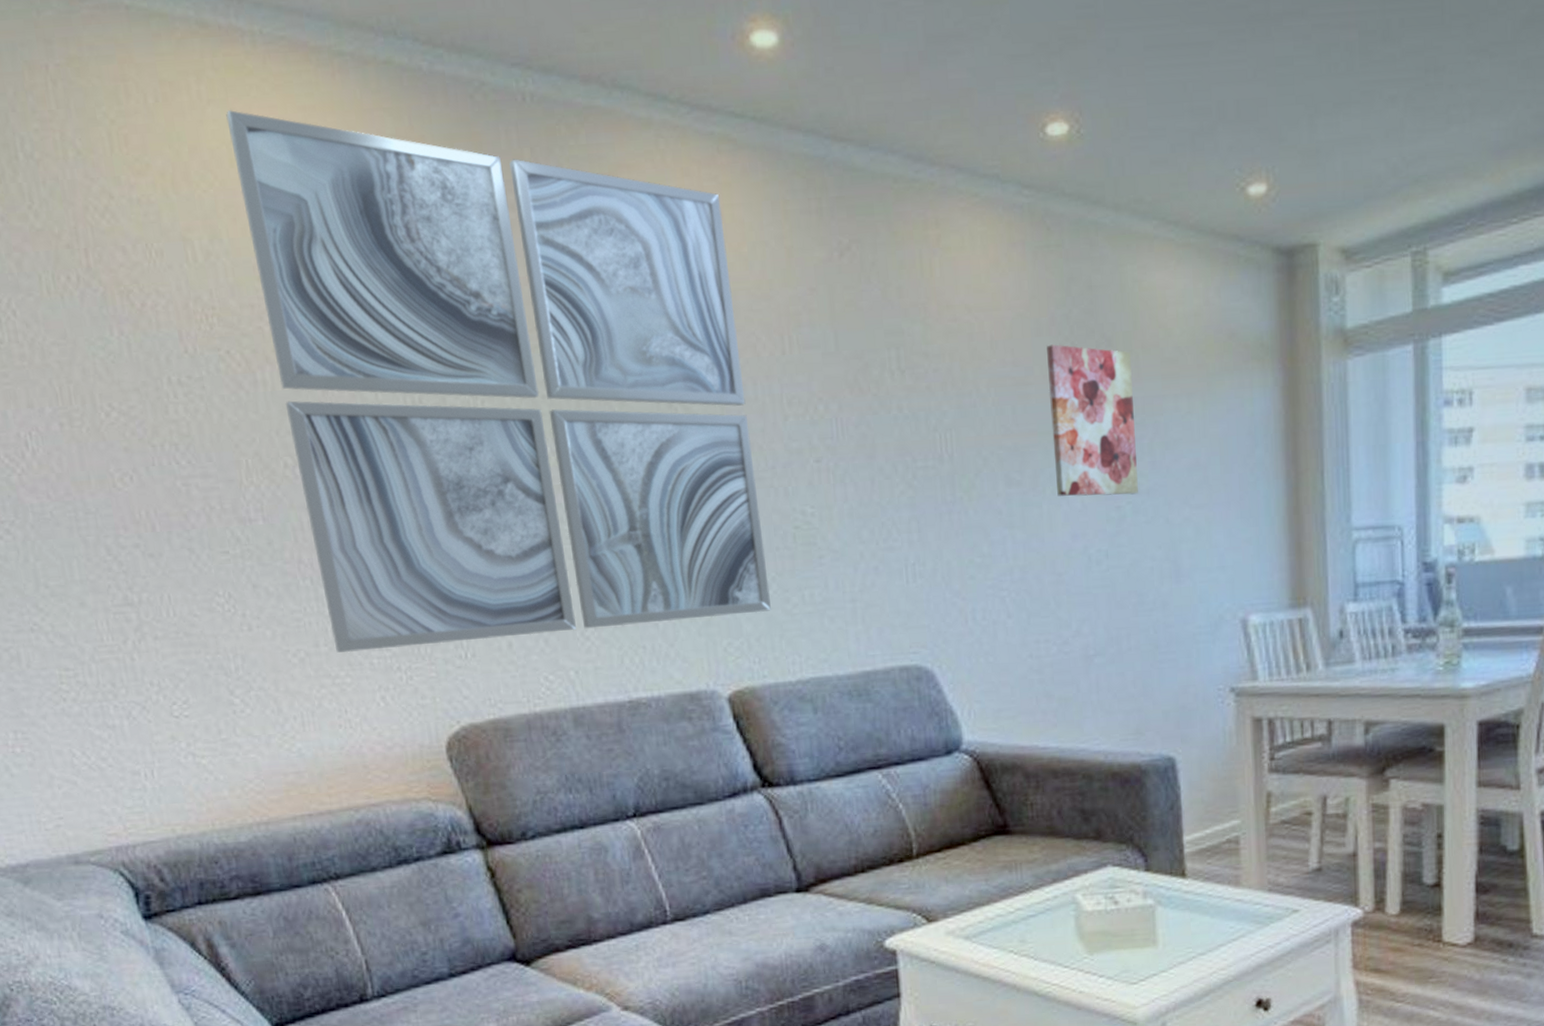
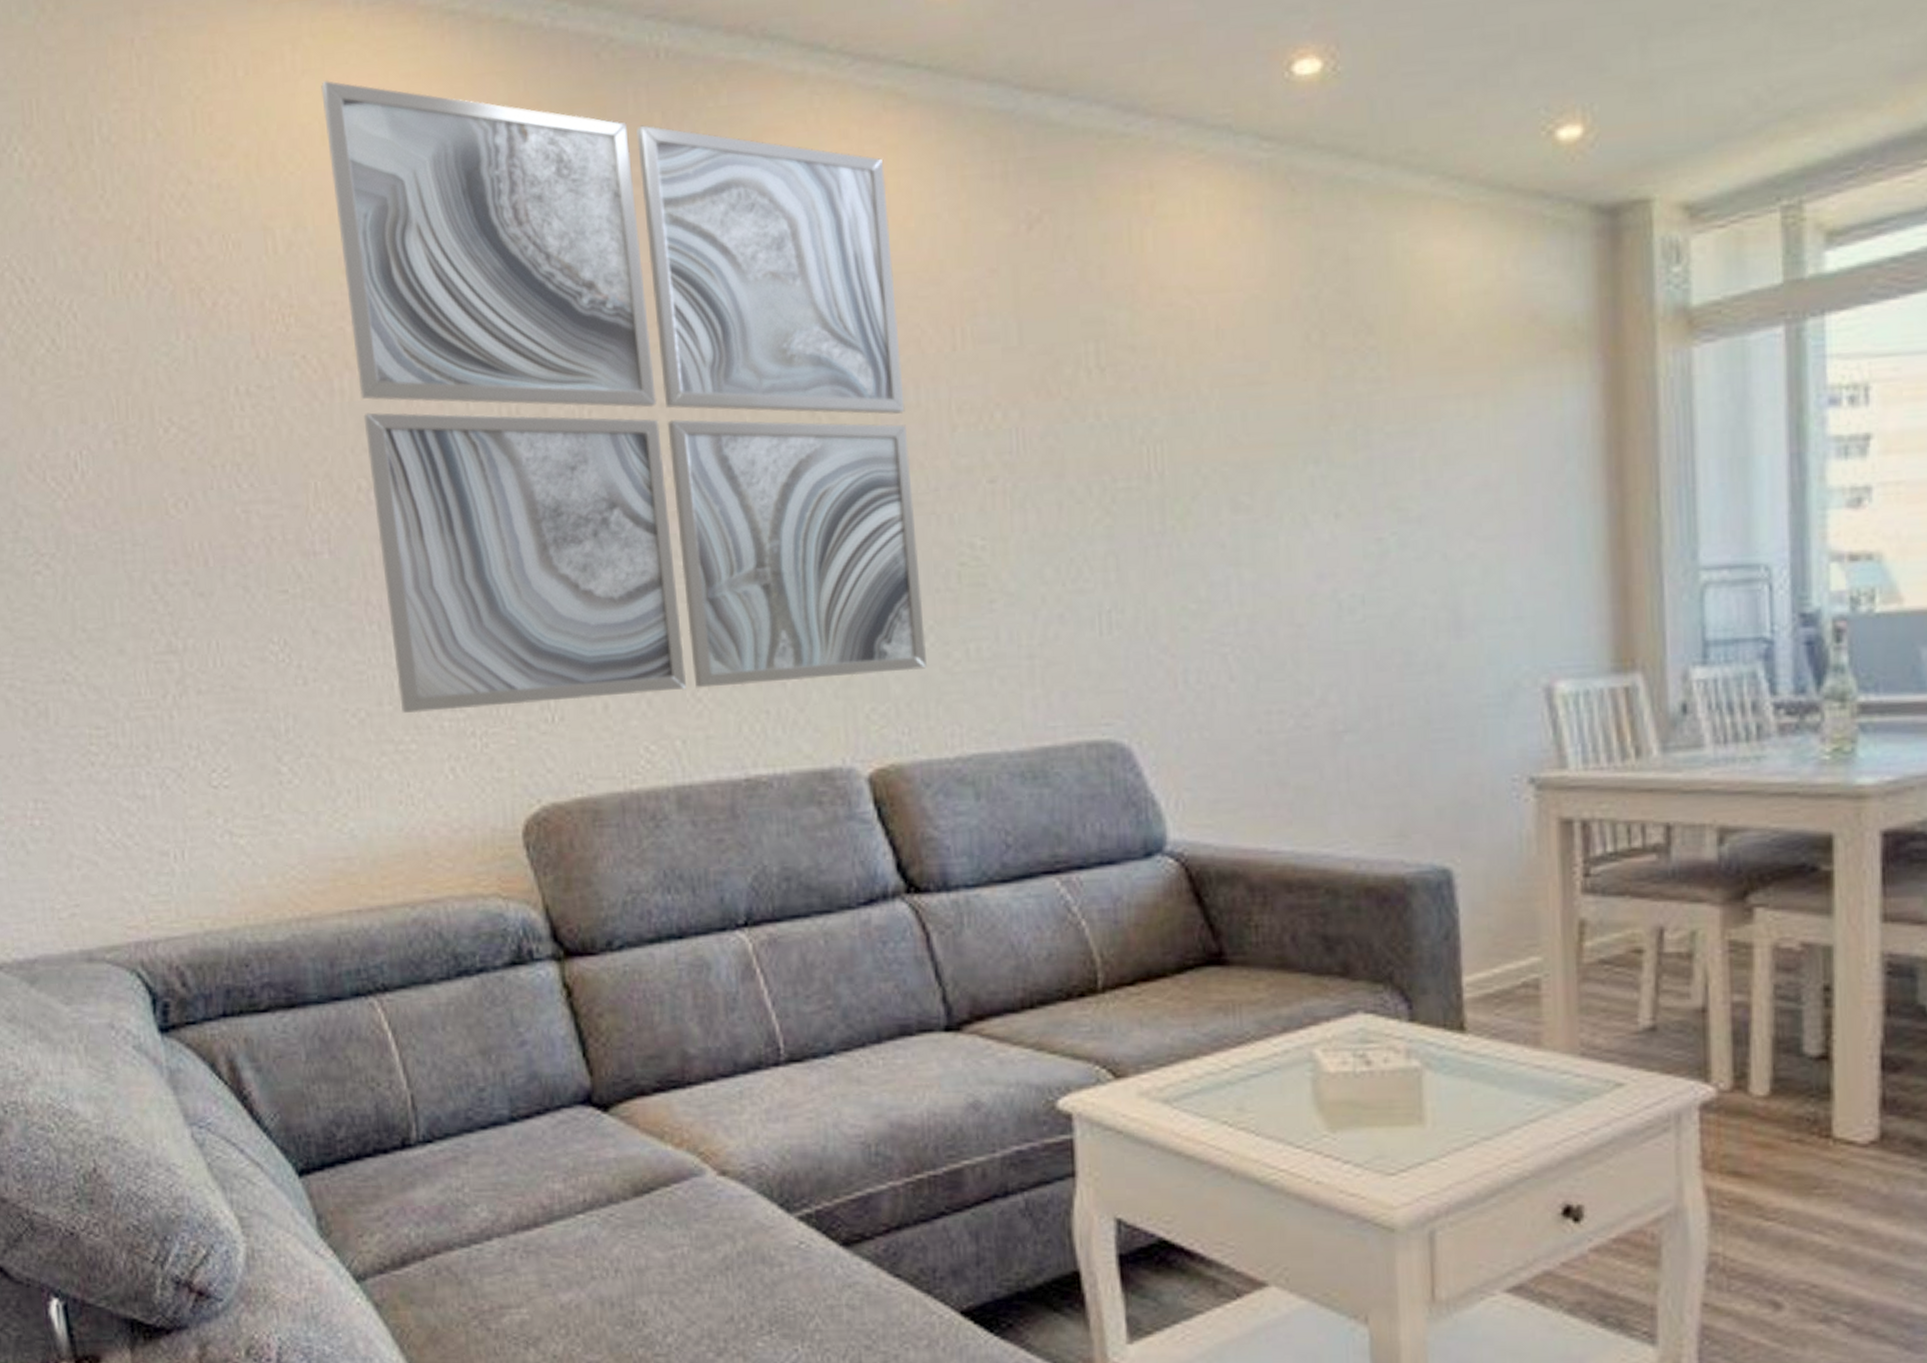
wall art: present [1047,344,1138,496] -> none [1288,333,1406,525]

